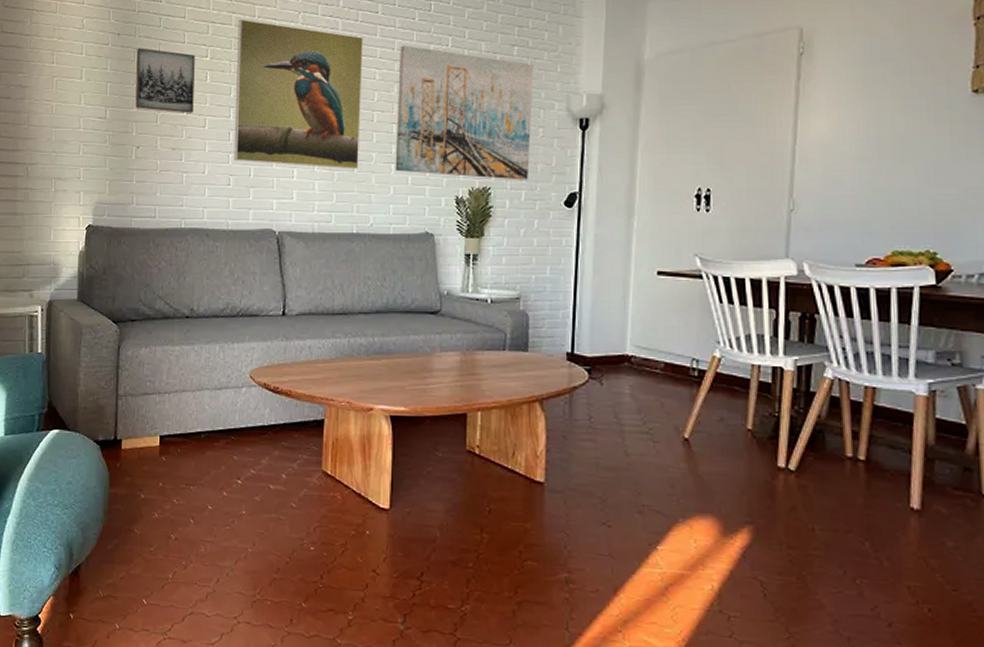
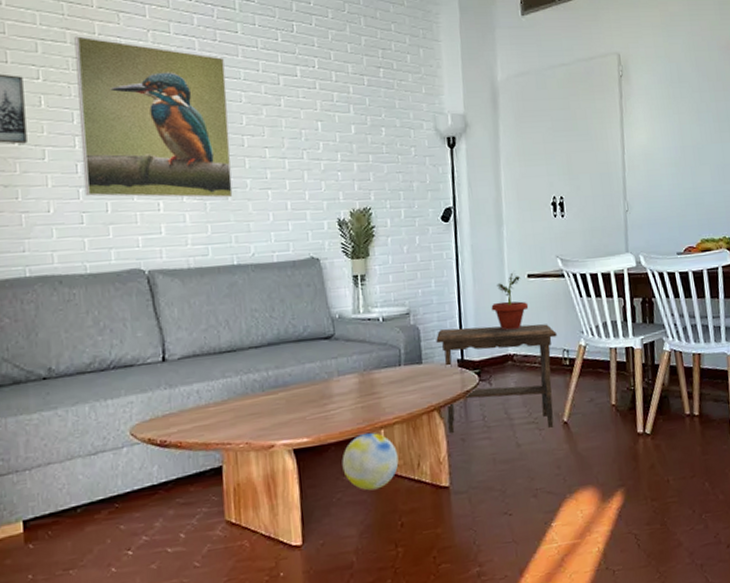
wall art: present [395,45,534,180] -> none [265,66,406,199]
ball: none [436,412,493,471] -> present [342,432,399,491]
footstool: none [545,318,686,442] -> present [436,324,557,433]
potted plant: none [611,268,655,329] -> present [491,273,529,330]

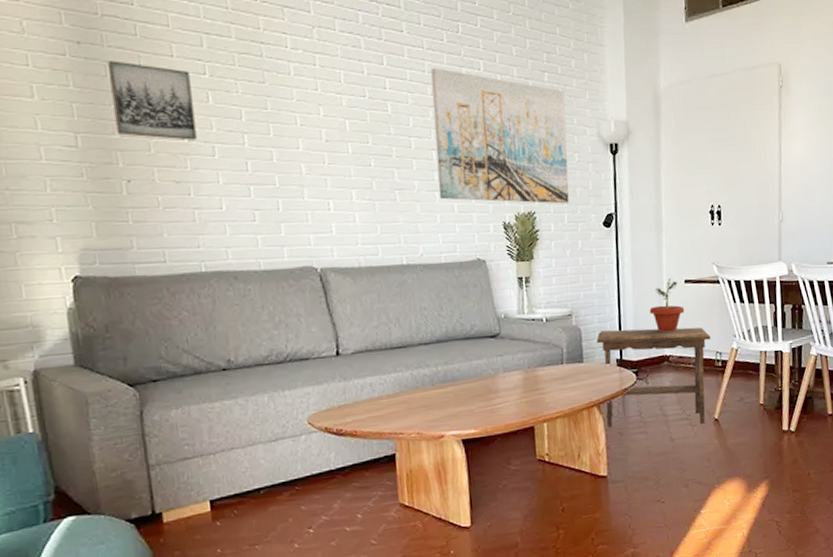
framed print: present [74,36,233,198] -> none [239,31,401,199]
wall art: none [265,66,406,199] -> present [430,68,569,204]
ball: present [342,432,399,491] -> none [507,425,561,479]

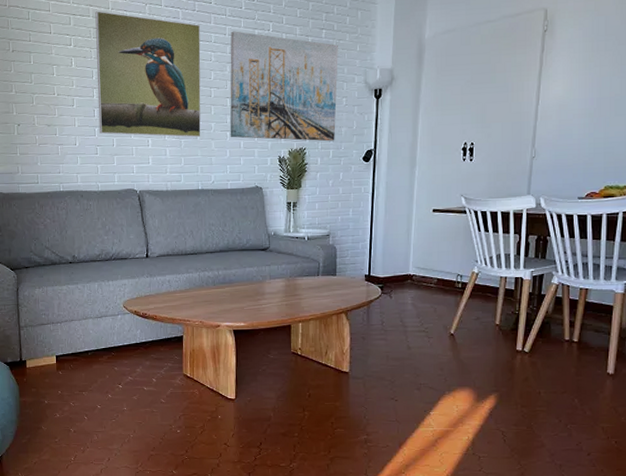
wall art: present [108,60,197,140] -> none [11,38,63,95]
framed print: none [239,31,401,199] -> present [95,11,201,138]
footstool: present [596,327,711,427] -> none [349,249,453,337]
potted plant: present [649,279,685,333] -> none [398,208,431,254]

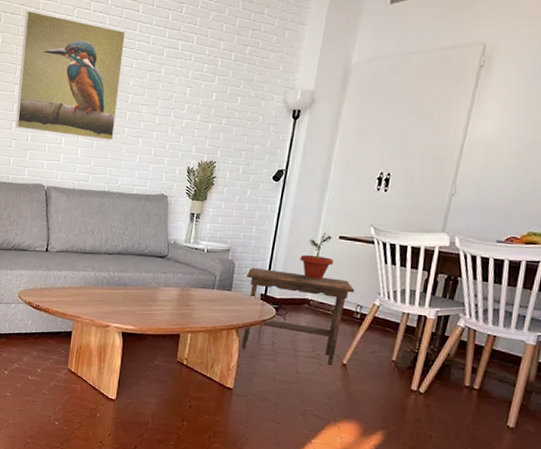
wall art: present [230,31,338,142] -> none [141,40,261,158]
footstool: none [349,249,453,337] -> present [242,267,355,366]
potted plant: none [398,208,431,254] -> present [300,233,334,280]

